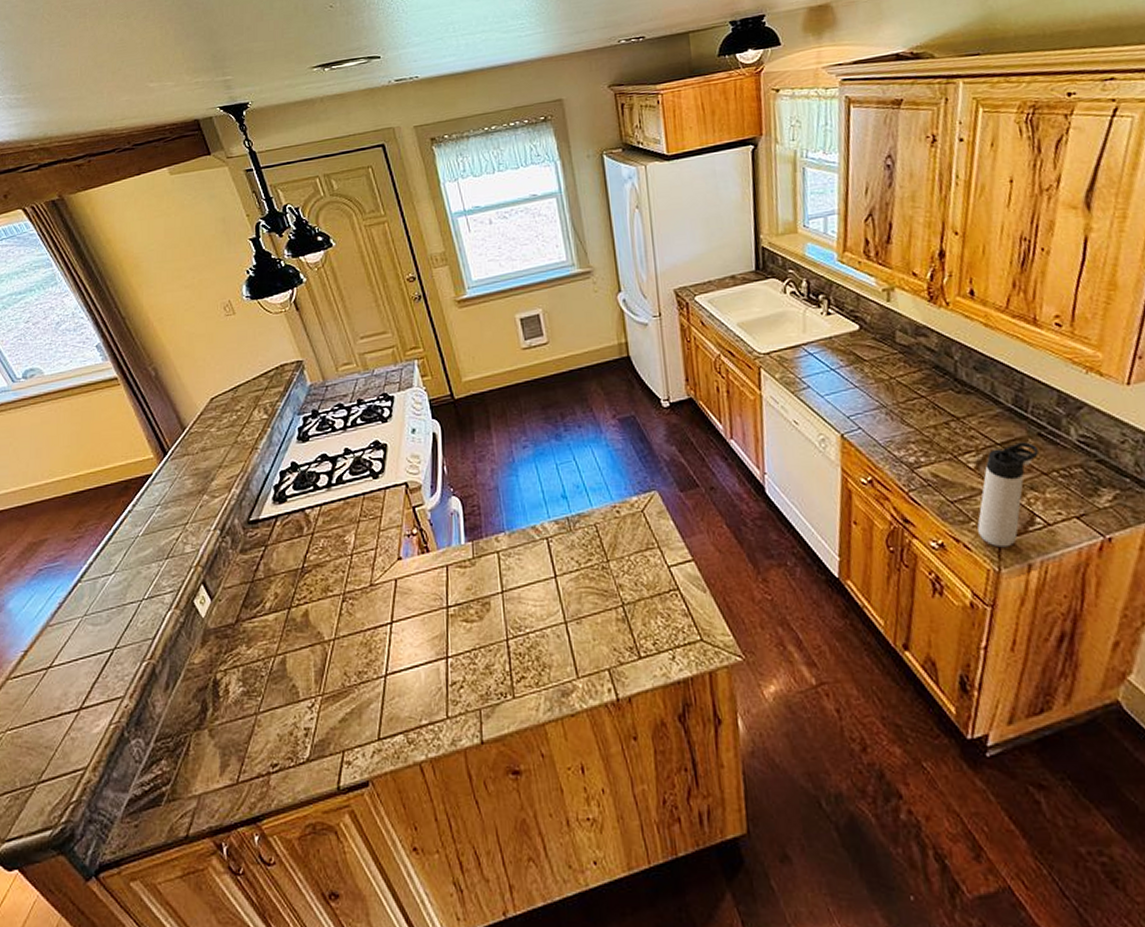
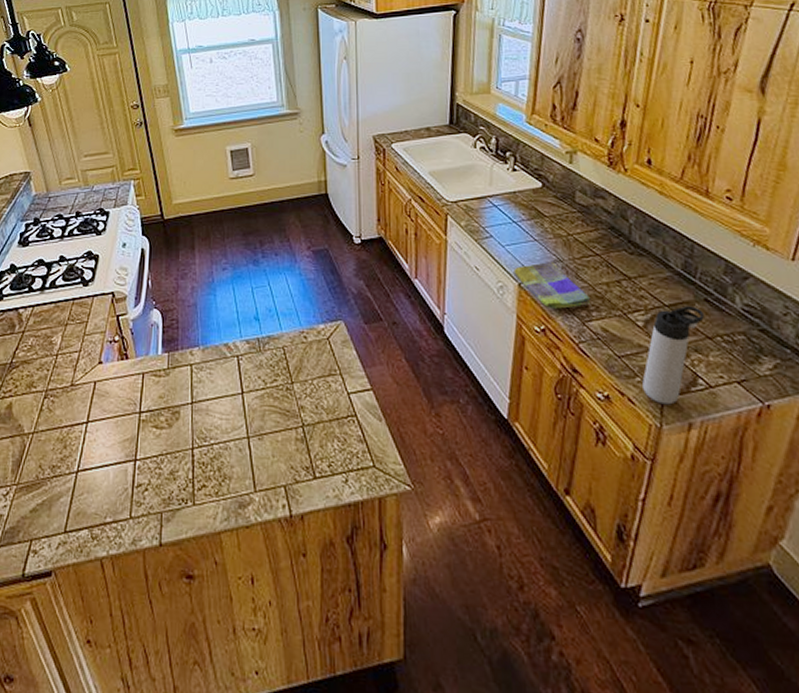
dish towel: none [835,409,919,458] -> present [514,262,591,309]

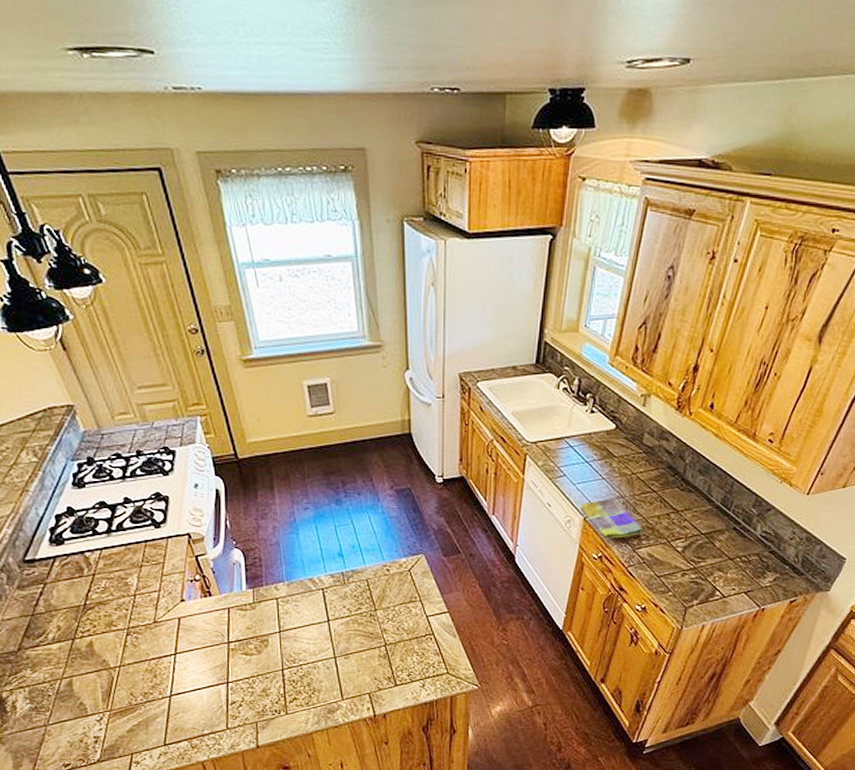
thermos bottle: present [642,306,704,405] -> none [673,534,731,612]

